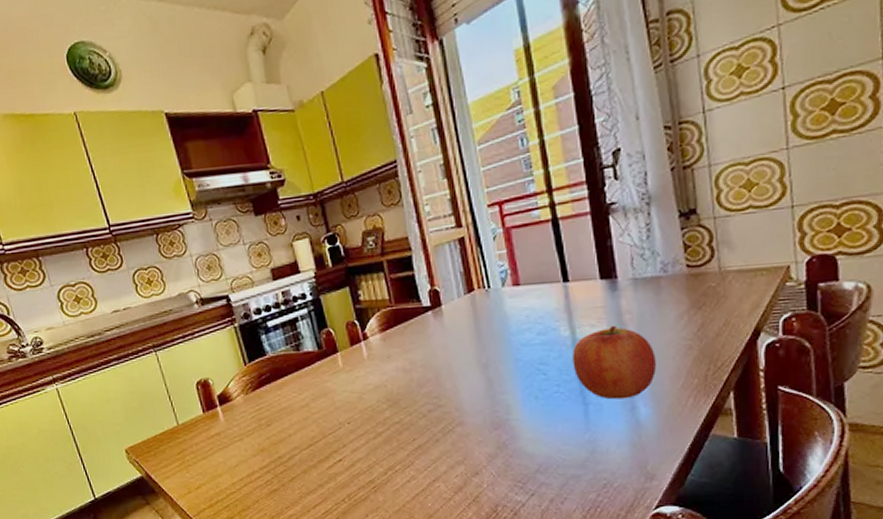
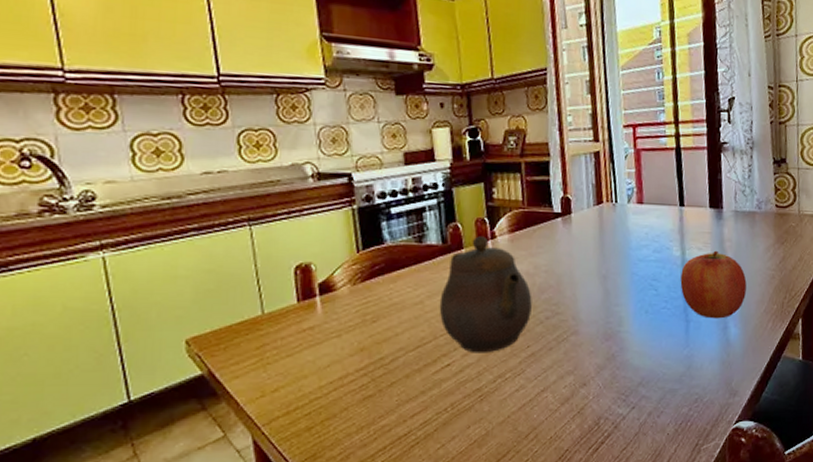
teapot: none [323,338,413,449] -> present [439,236,532,353]

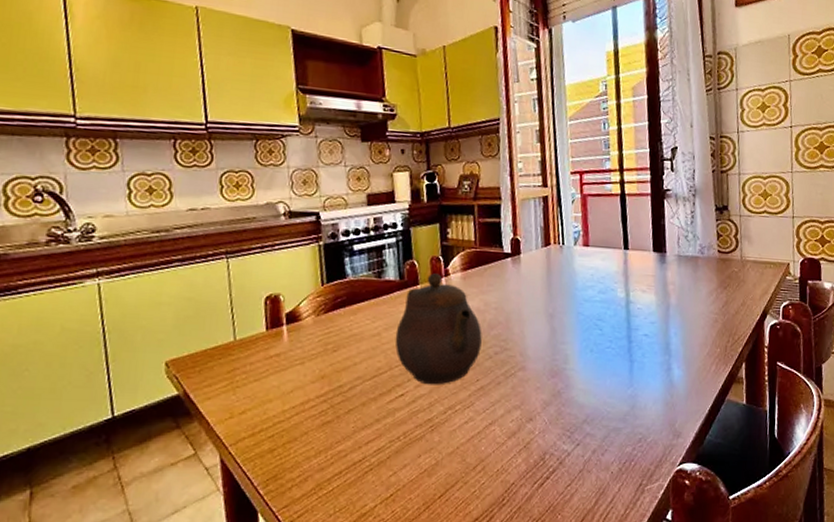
fruit: present [680,250,747,319] -> none [624,293,690,360]

